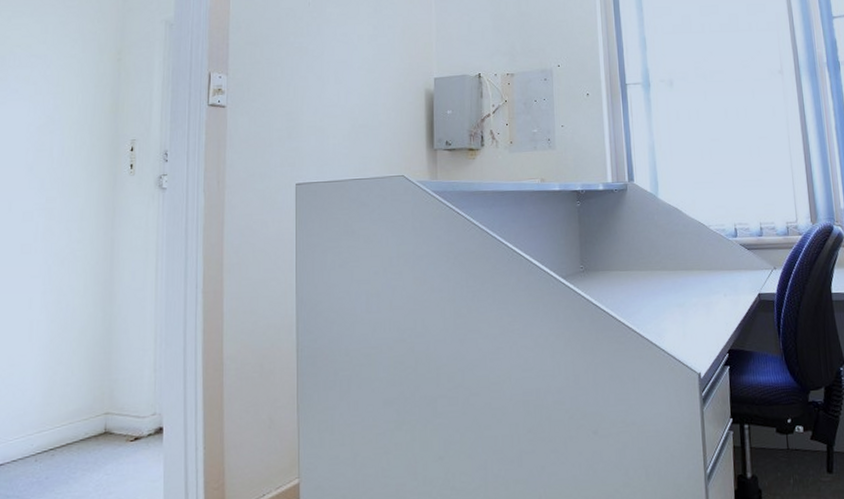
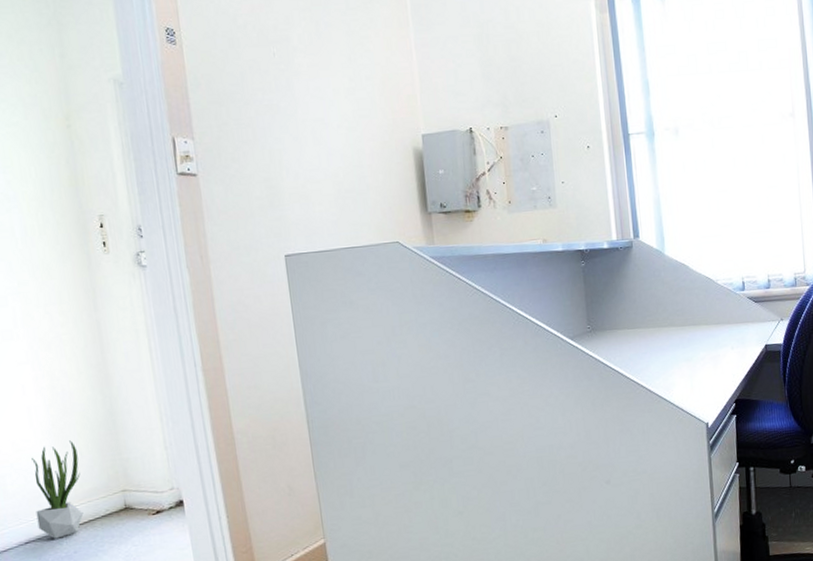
potted plant: none [16,357,69,462] -> present [31,440,84,539]

